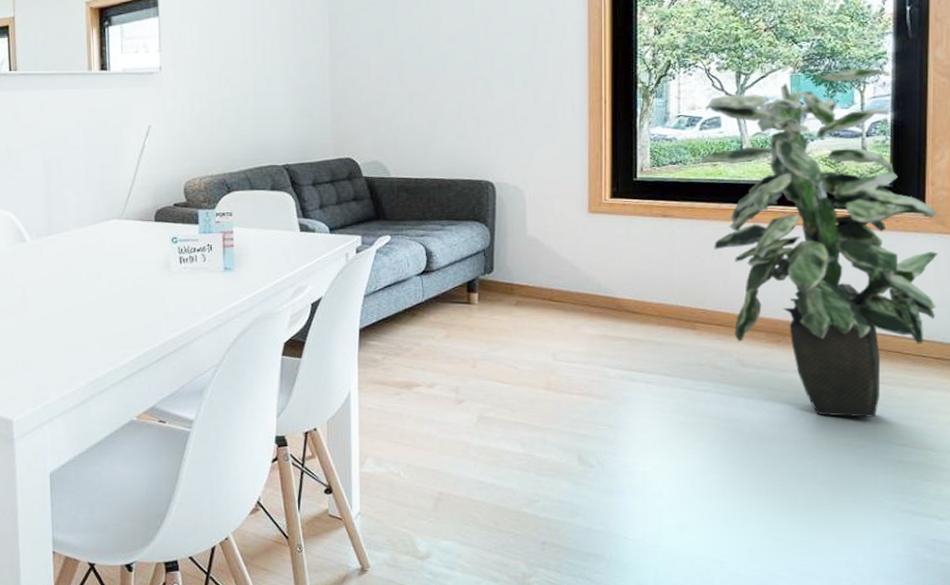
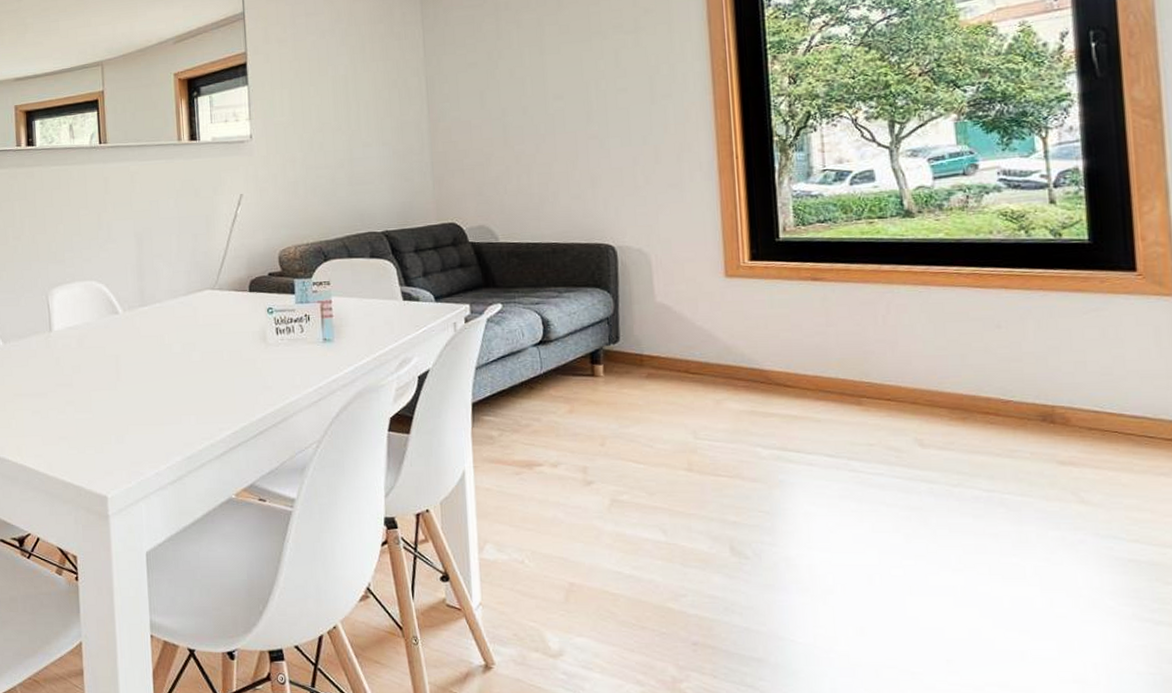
indoor plant: present [702,68,938,417] -> none [853,111,1162,508]

